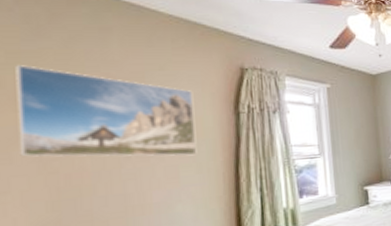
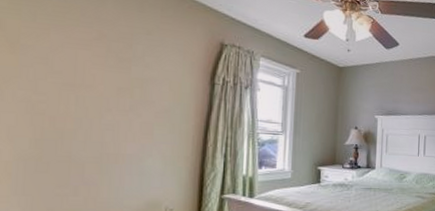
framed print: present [15,65,197,157] -> none [11,11,175,117]

